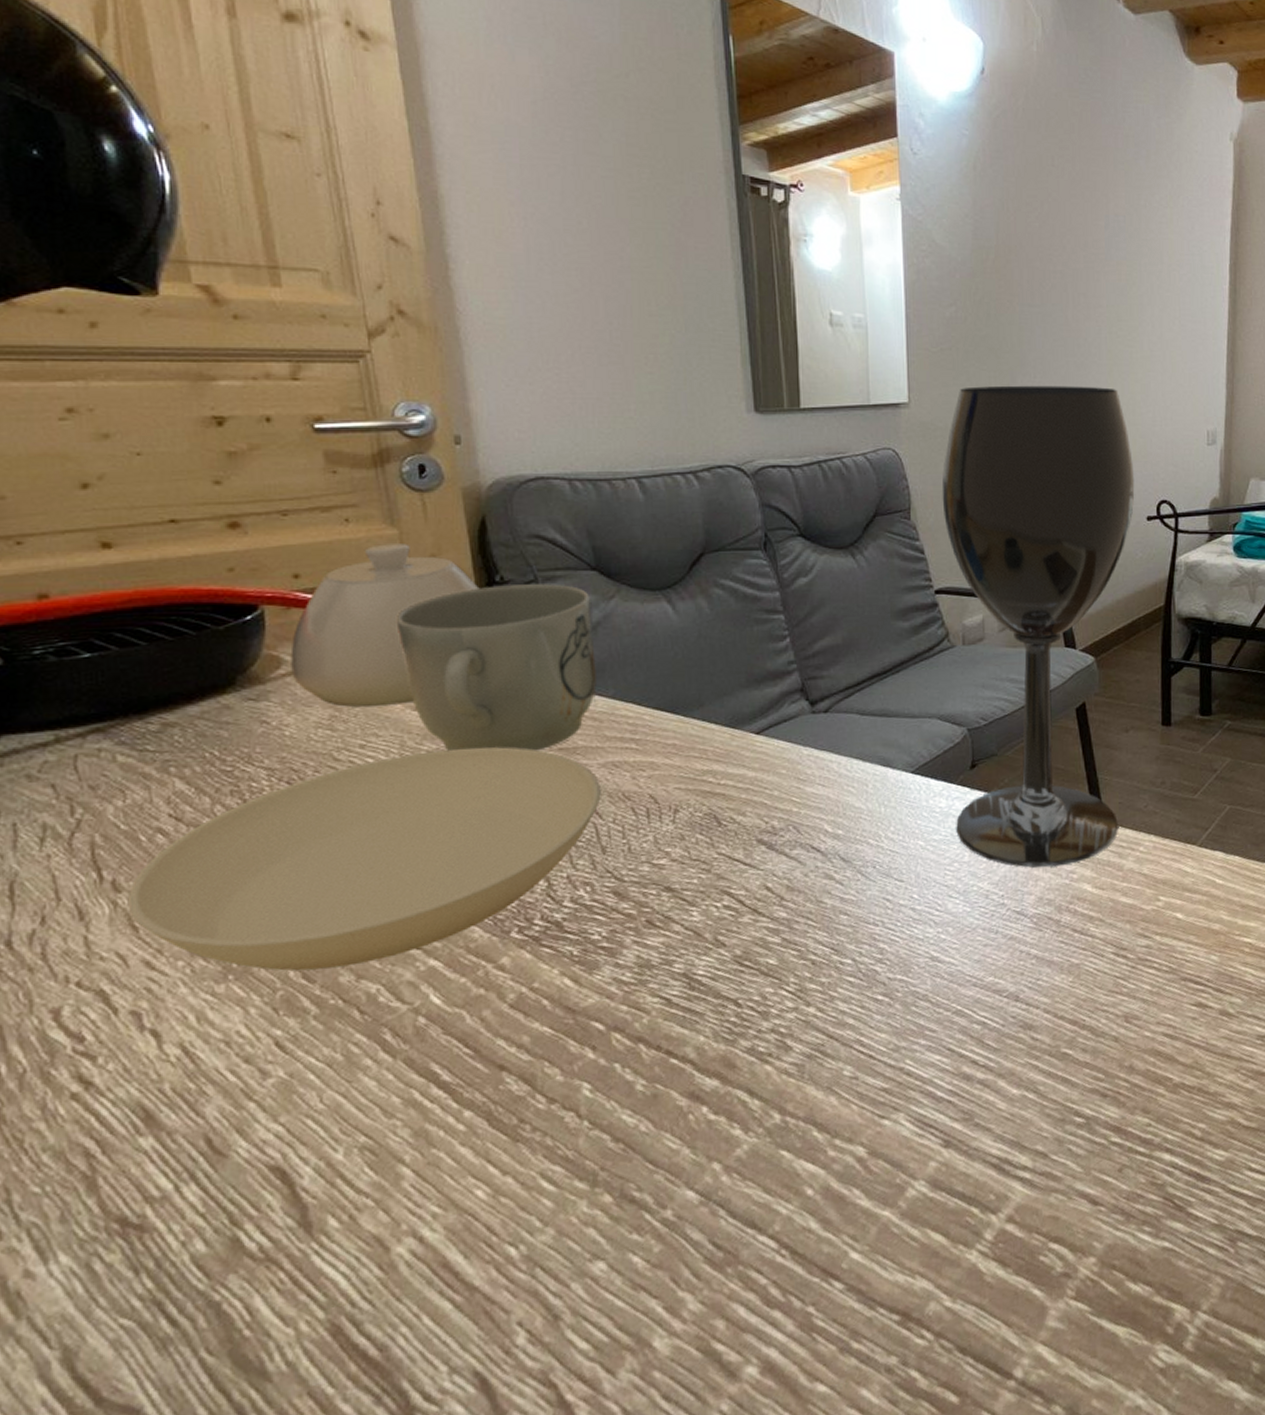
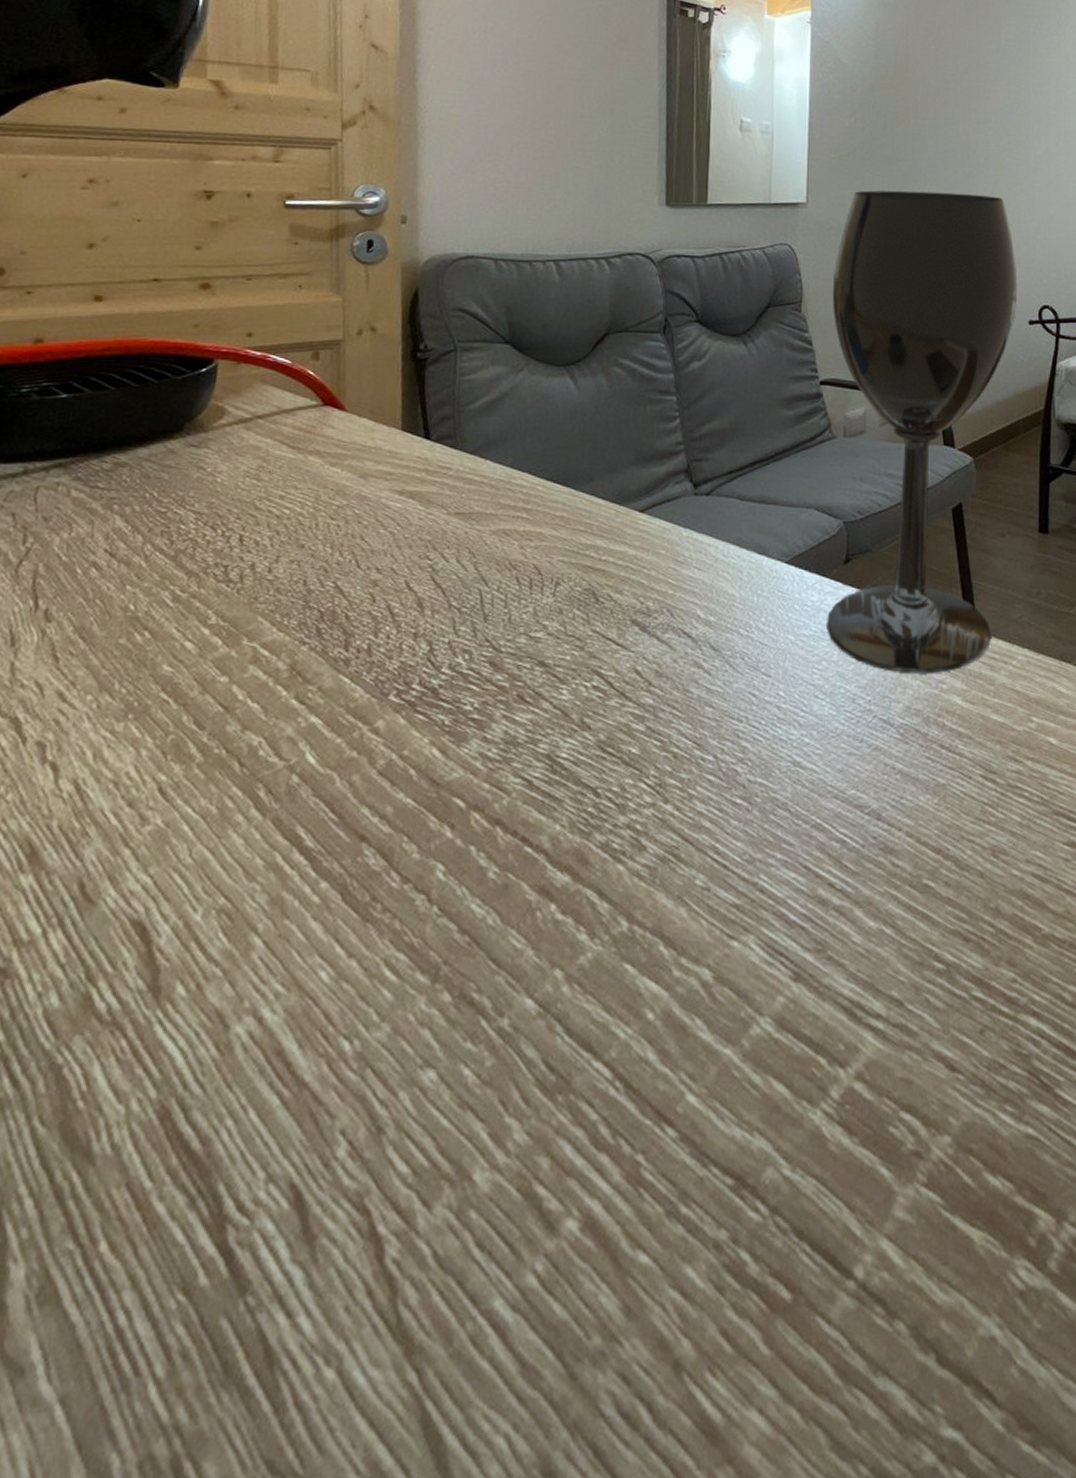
saucer: present [127,747,601,971] -> none [53,505,490,716]
sugar bowl: present [290,542,480,708] -> none [231,309,405,461]
mug: present [395,584,597,752] -> none [327,353,502,514]

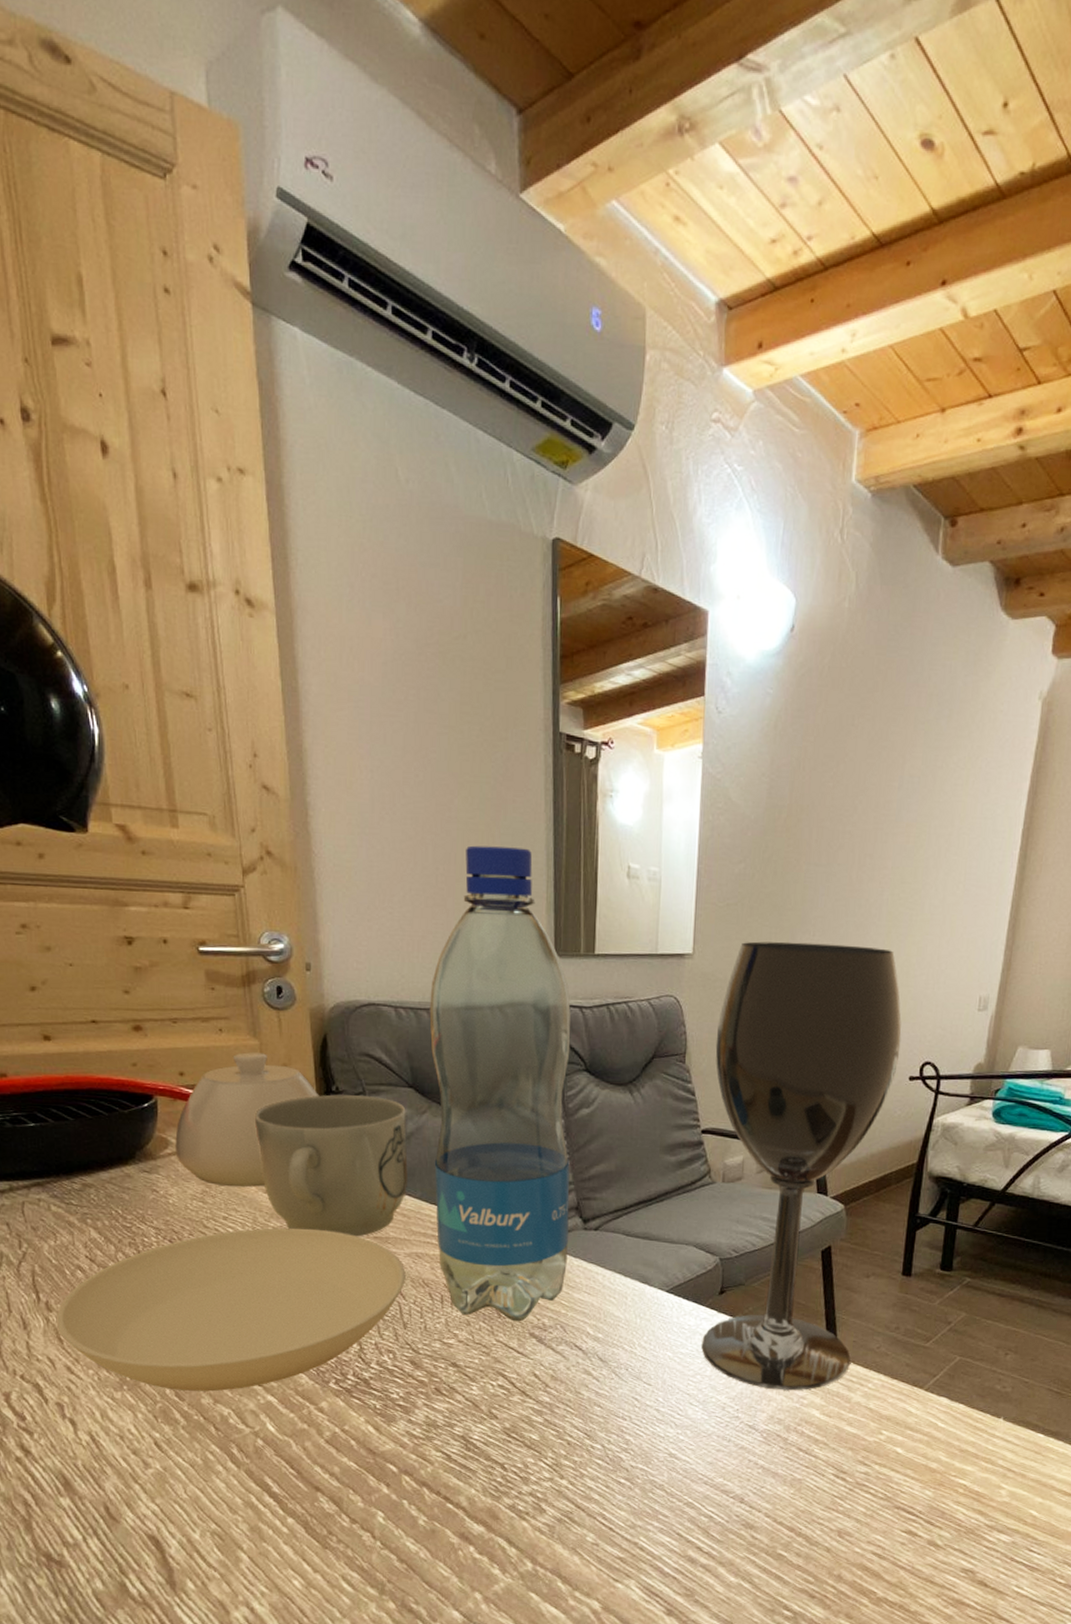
saucer: none [53,505,490,716] -> present [56,1228,406,1392]
sugar bowl: none [231,309,405,461] -> present [175,1051,320,1187]
mug: none [327,353,502,514] -> present [254,1094,408,1237]
bottle: none [528,101,682,607] -> present [429,845,571,1322]

